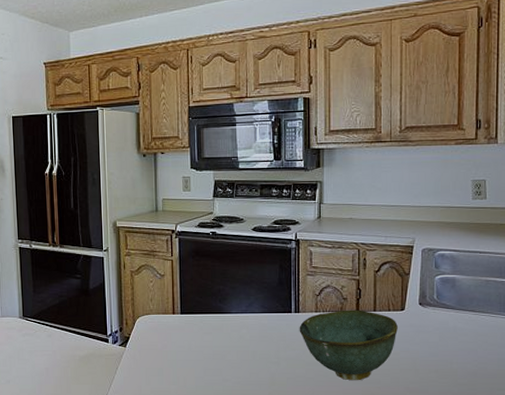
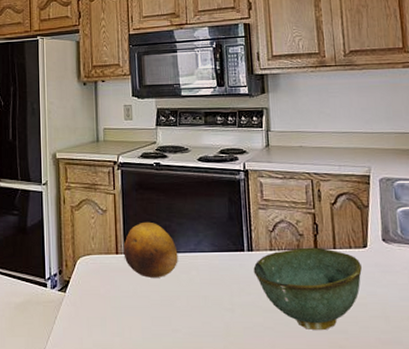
fruit: none [180,285,230,335] -> present [123,221,178,278]

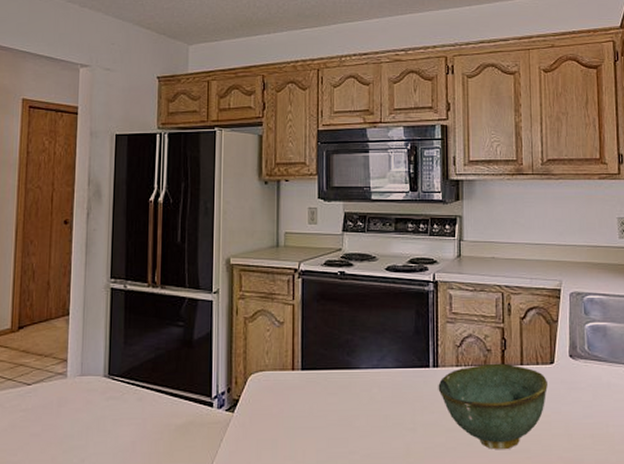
fruit: present [123,221,178,278] -> none [300,335,359,396]

